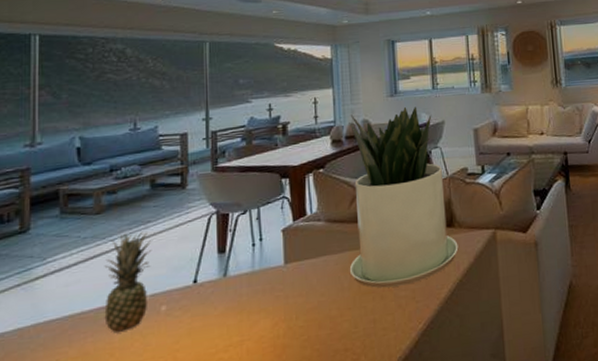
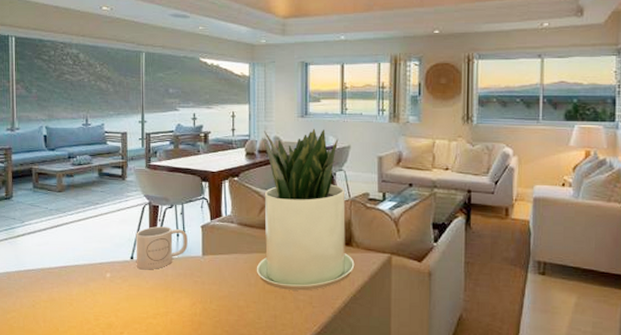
fruit: present [104,231,152,332] -> none [65,210,100,288]
mug: none [200,236,266,294] -> present [136,226,188,270]

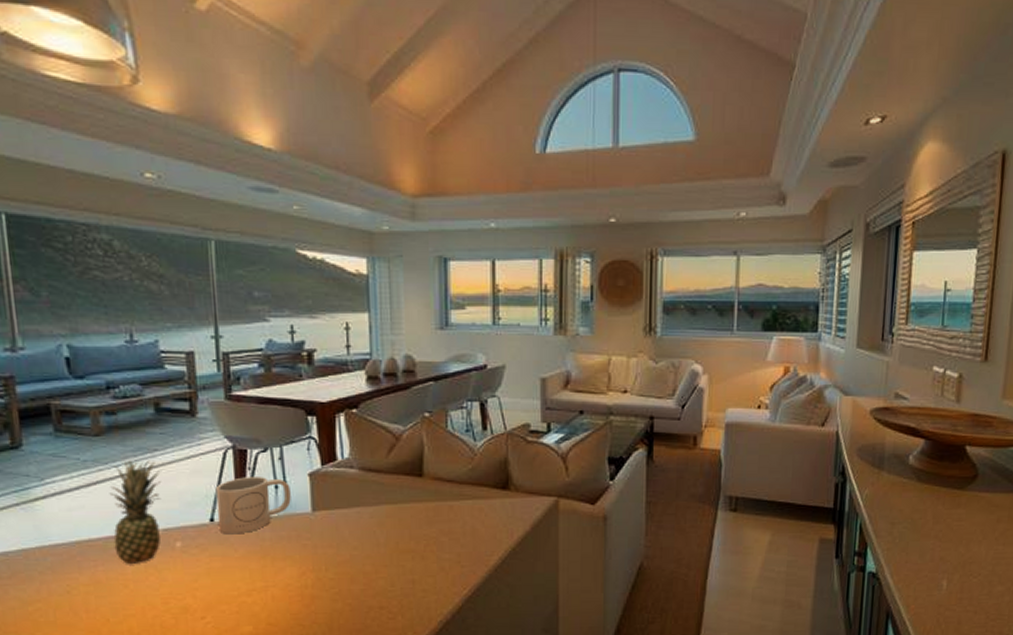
fruit: none [65,210,100,288] -> present [109,460,162,564]
planter: present [256,129,355,291] -> none [386,344,513,548]

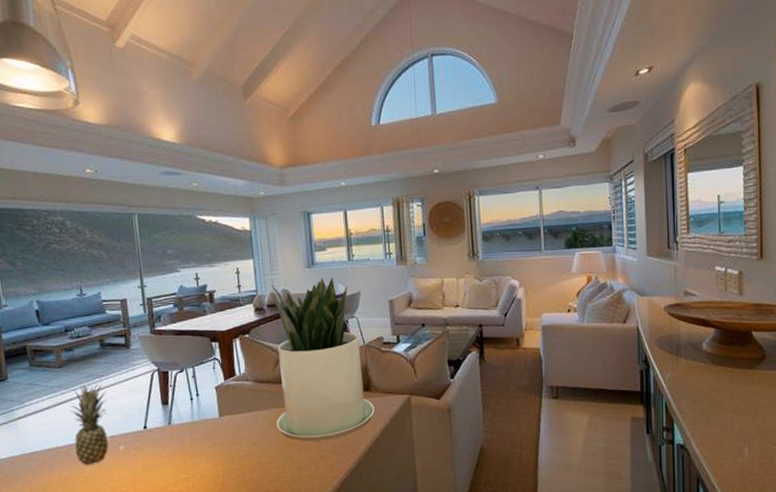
mug: present [215,477,291,535] -> none [147,392,203,438]
planter: none [386,344,513,548] -> present [270,278,375,442]

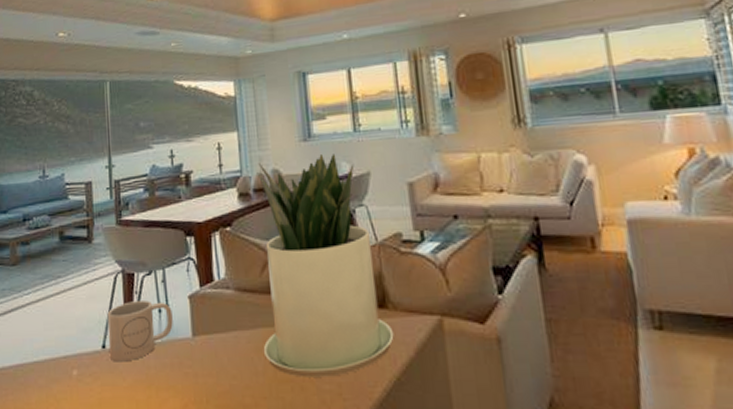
fruit: present [70,383,109,465] -> none [21,286,63,393]
mug: none [147,392,203,438] -> present [107,300,173,362]

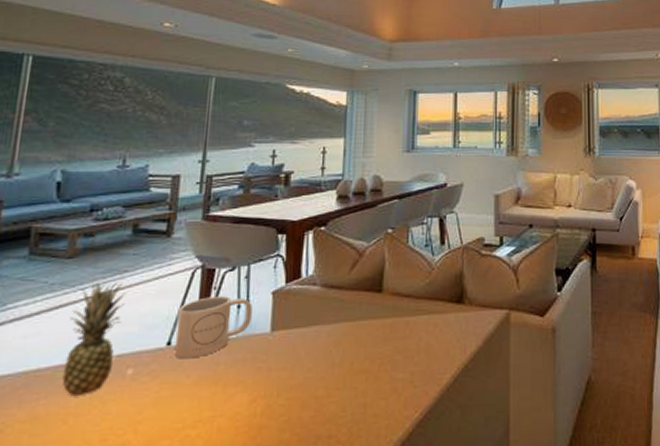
fruit: none [21,286,63,393] -> present [62,281,127,395]
planter: present [257,154,394,377] -> none [342,165,467,368]

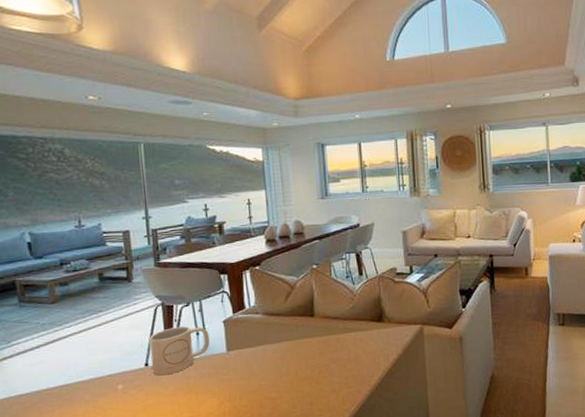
fruit: present [62,281,127,395] -> none [63,319,106,406]

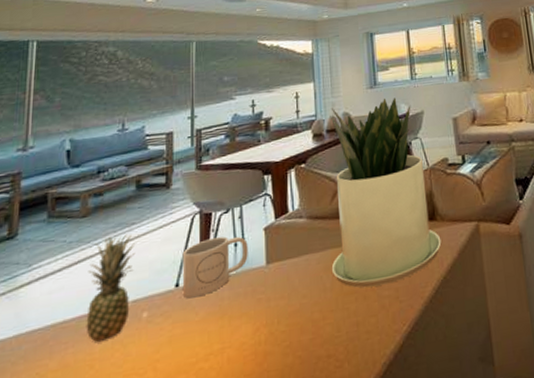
fruit: none [63,319,106,406] -> present [86,233,136,342]
planter: none [282,209,388,375] -> present [330,98,442,288]

